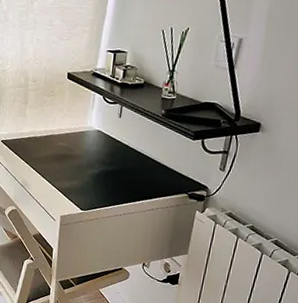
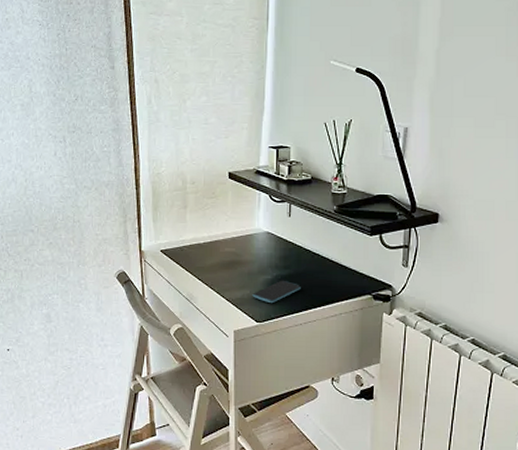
smartphone: none [79,174,124,195] -> present [252,280,301,304]

